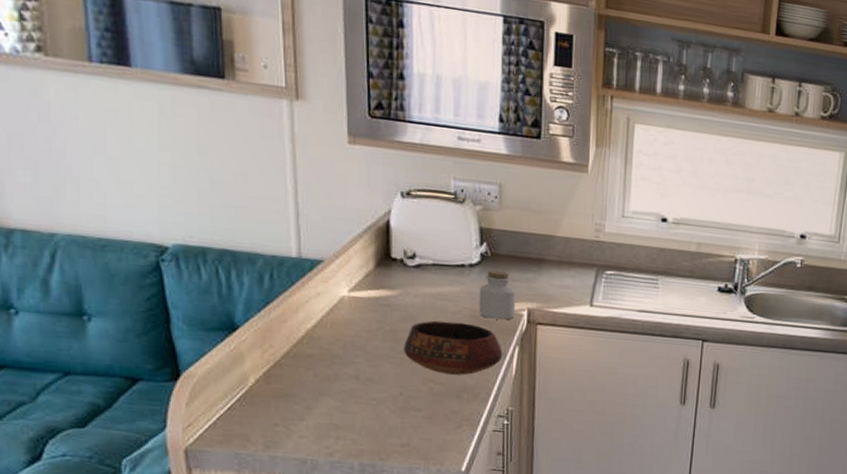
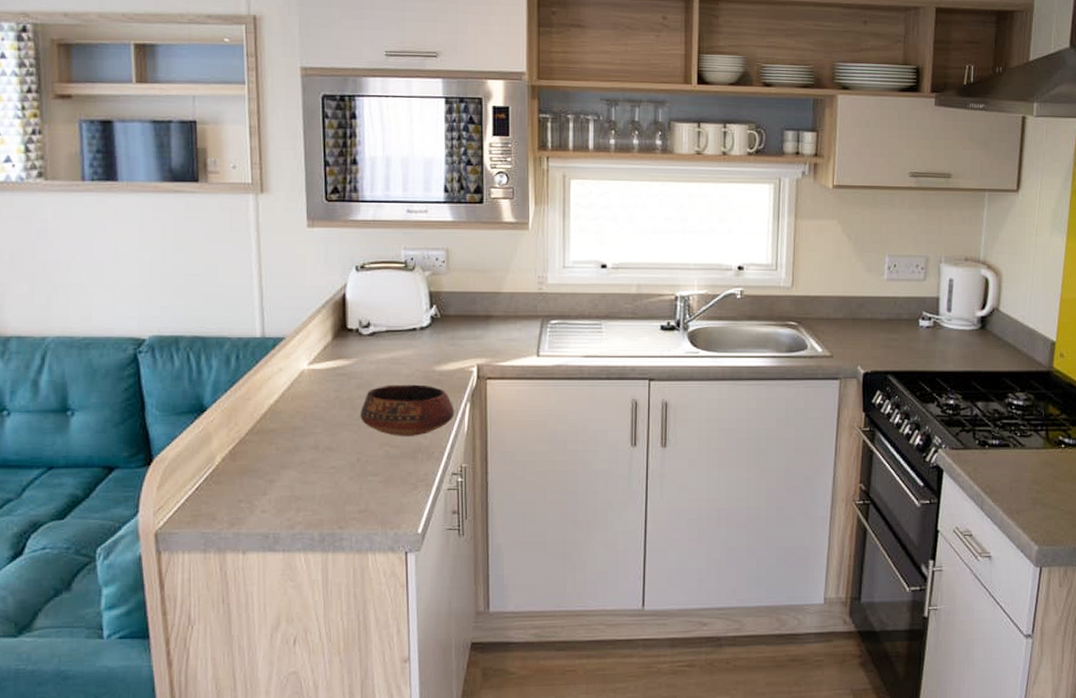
jar: present [478,270,515,320] -> none [430,330,465,378]

